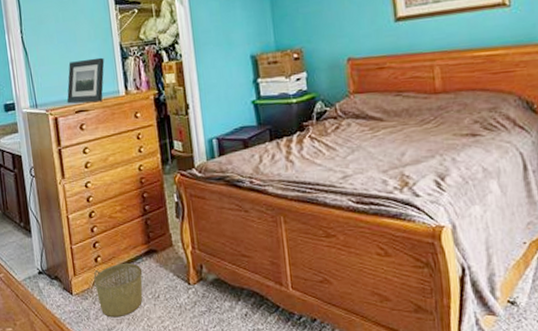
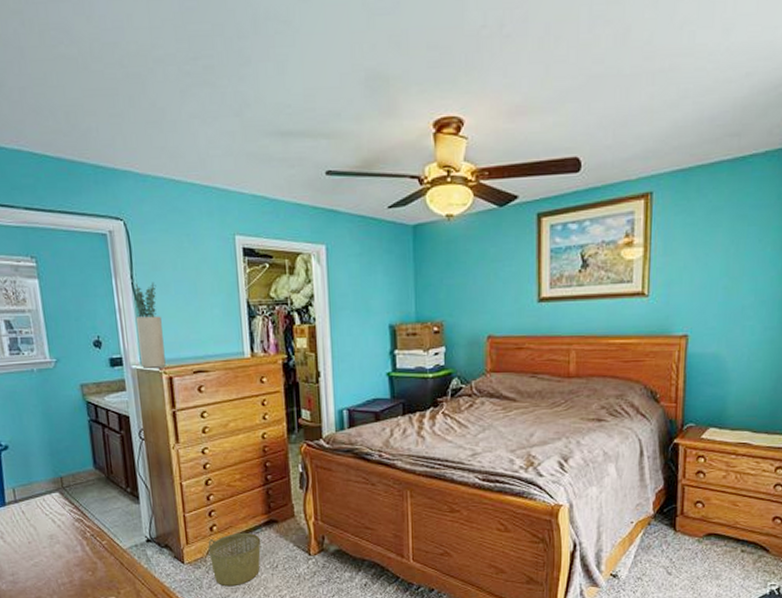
vase: none [24,34,52,111] -> present [134,282,166,368]
picture frame: present [66,57,105,104] -> none [183,314,229,363]

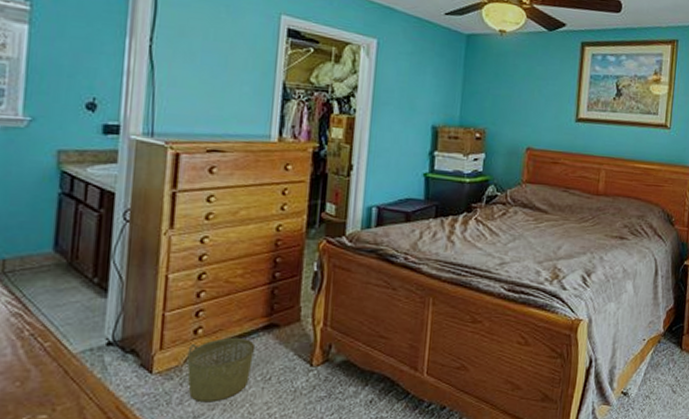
vase: present [134,282,166,368] -> none [142,46,180,142]

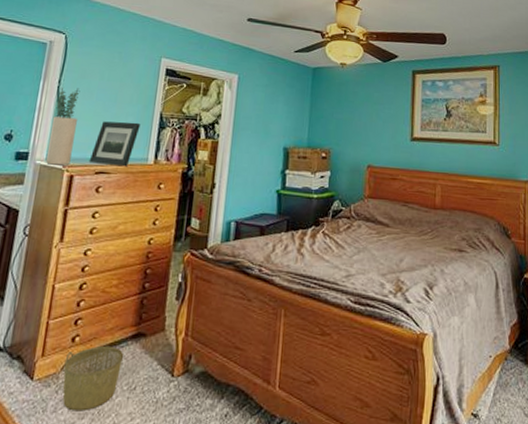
vase: none [142,46,180,142] -> present [46,87,81,166]
picture frame: none [197,90,259,145] -> present [88,121,141,167]

